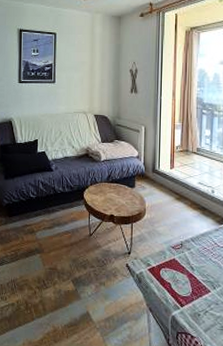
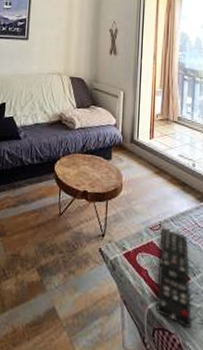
remote control: none [179,247,213,334] -> present [156,228,193,329]

